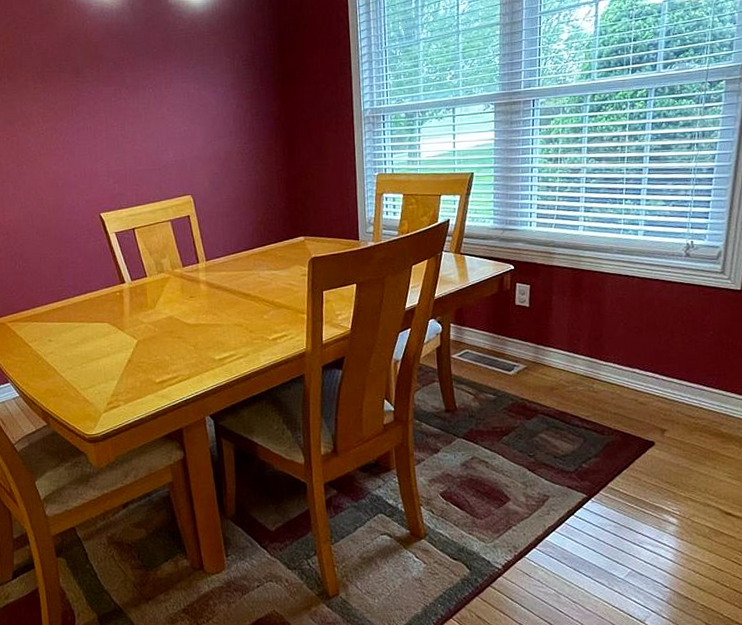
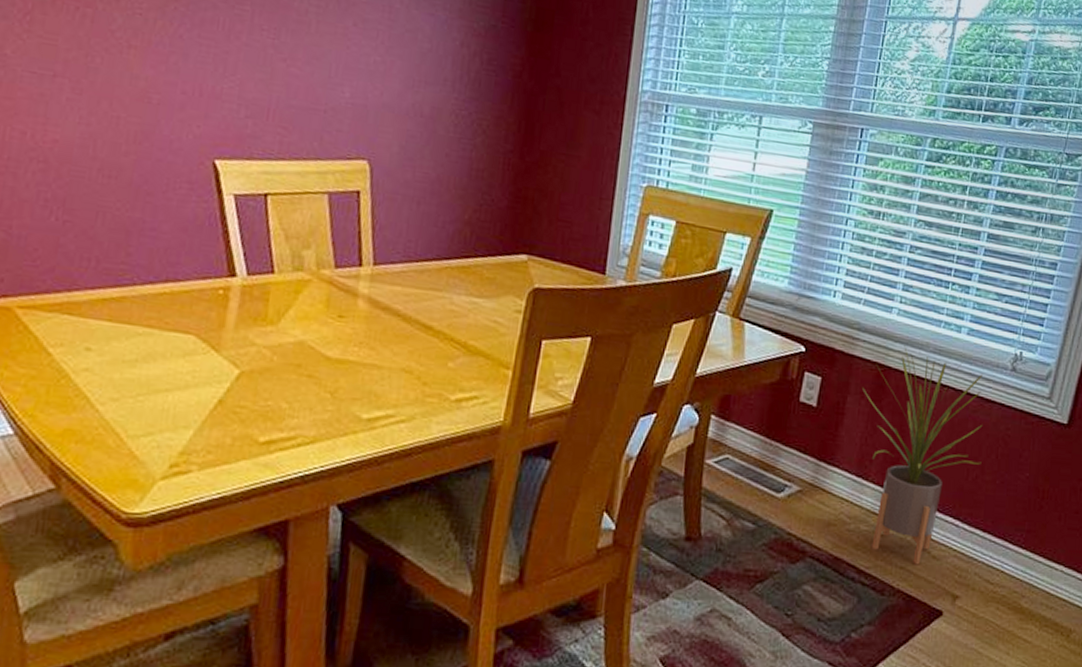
house plant: none [564,252,671,411] -> present [862,345,983,565]

